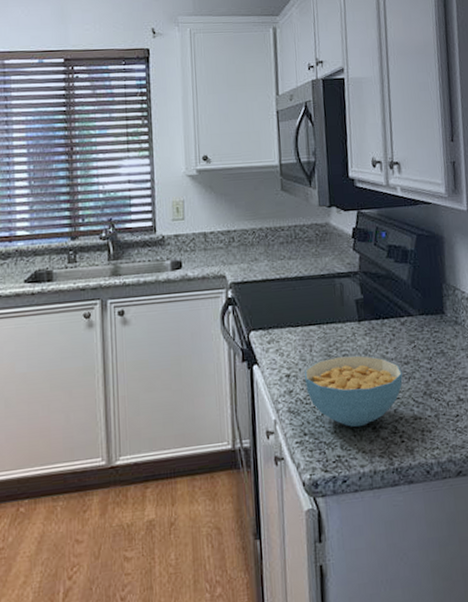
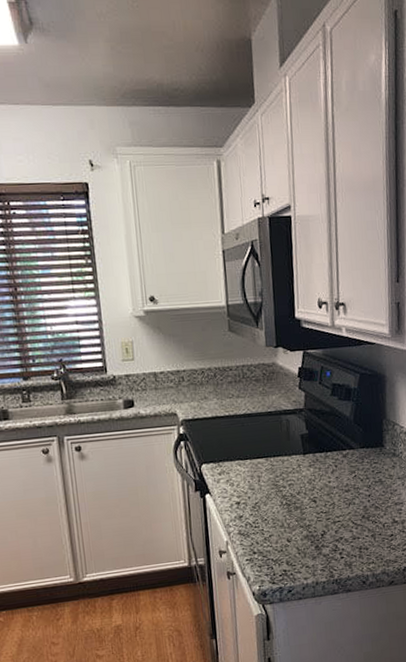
cereal bowl: present [305,355,403,427] -> none [253,484,343,546]

